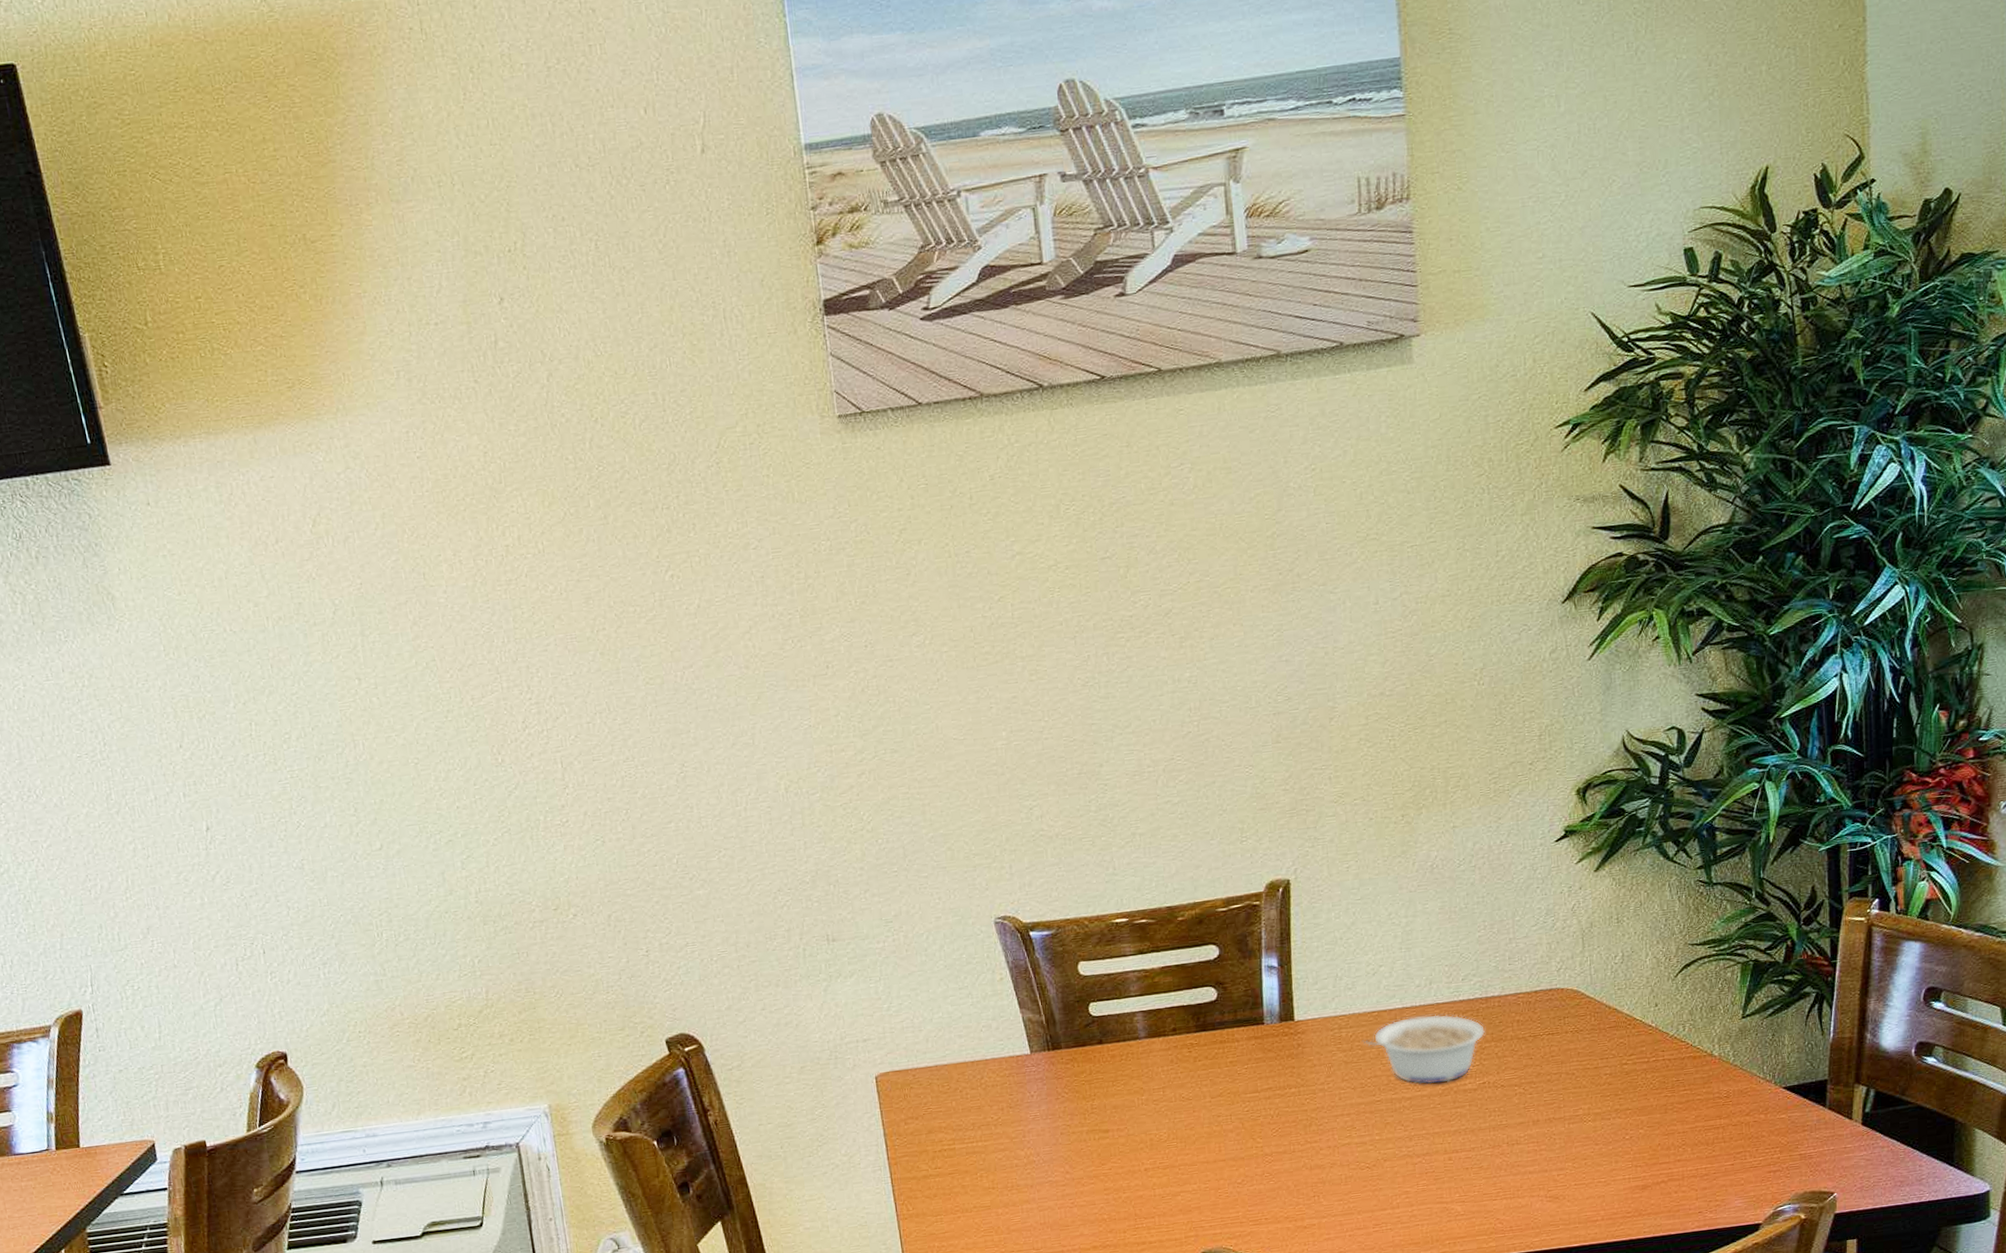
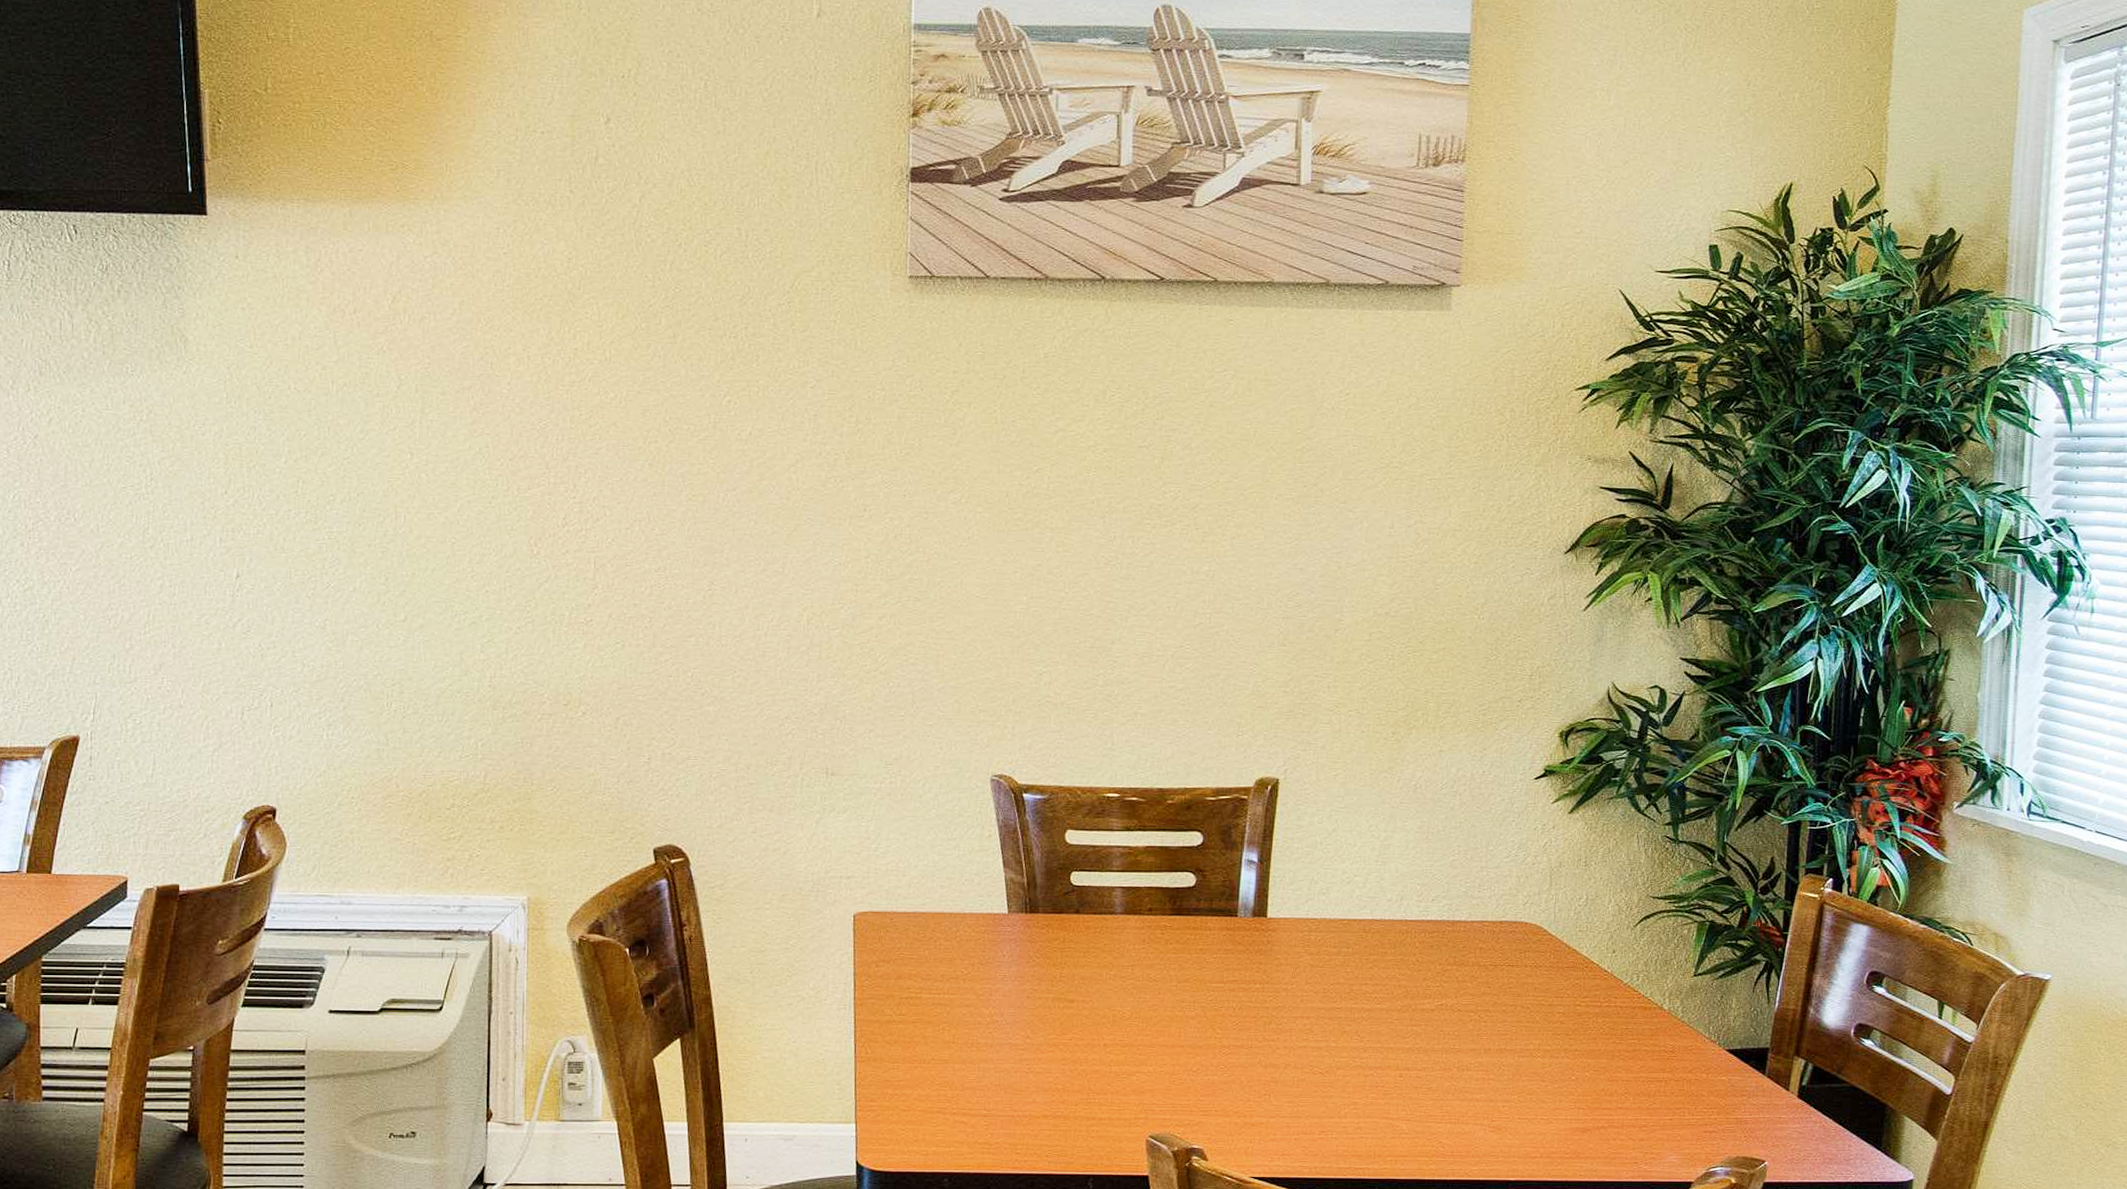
legume: present [1361,1014,1486,1085] -> none [1329,929,1449,999]

